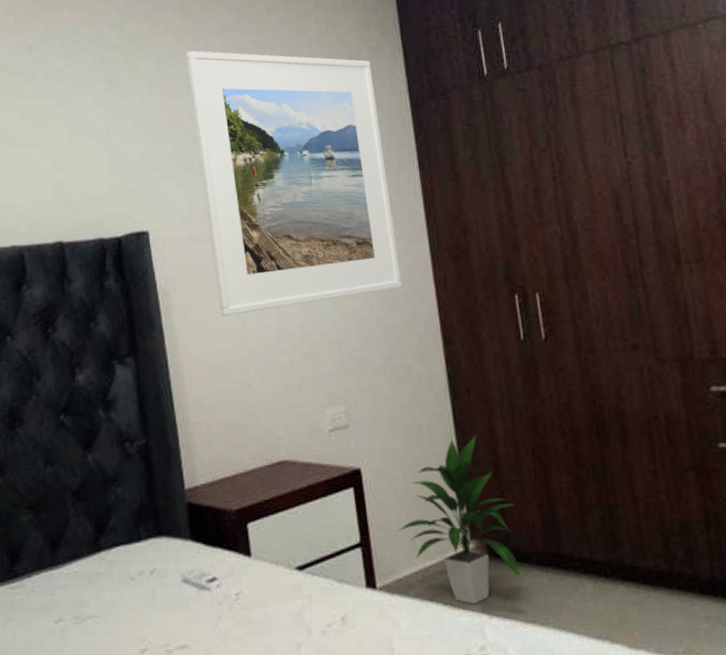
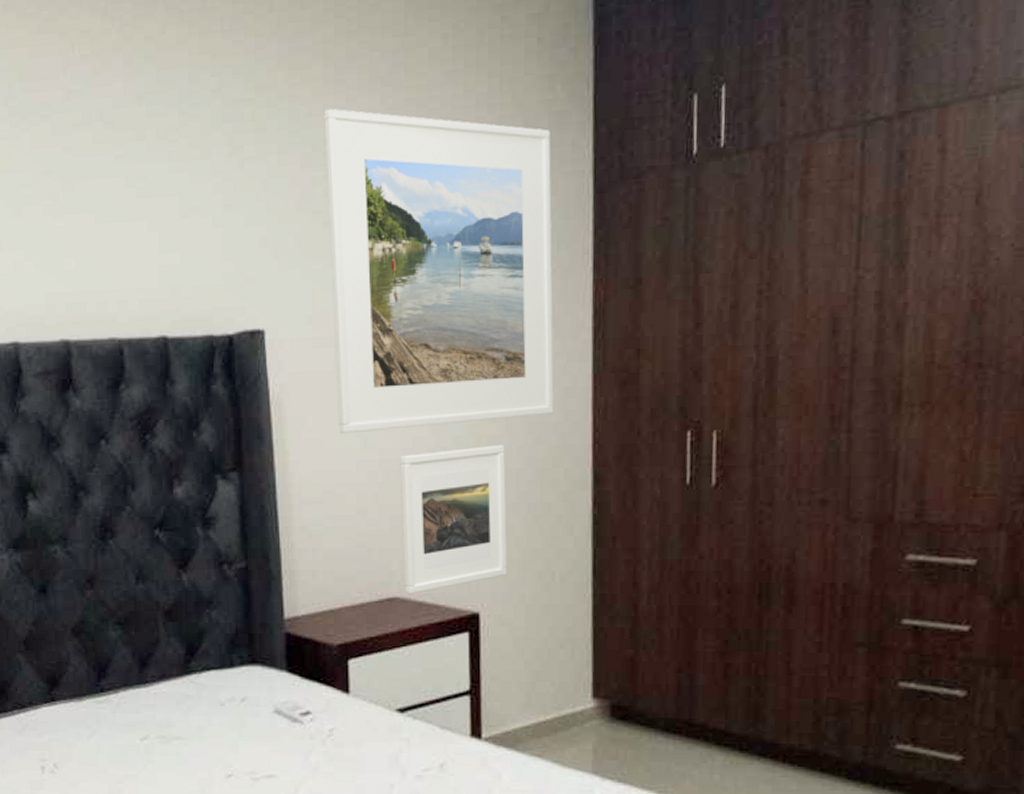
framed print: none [276,316,381,456] -> present [400,444,508,593]
indoor plant: present [398,434,520,605] -> none [514,586,648,765]

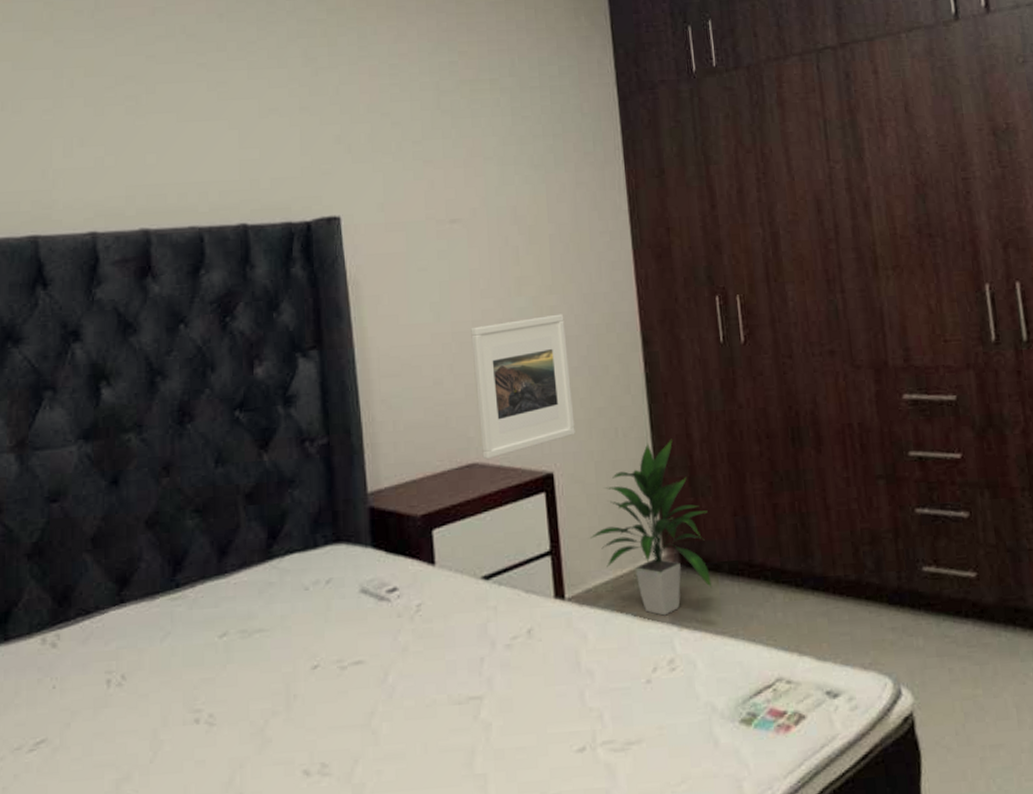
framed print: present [324,109,554,434] -> none [388,29,603,309]
indoor plant: none [514,586,648,765] -> present [590,438,711,616]

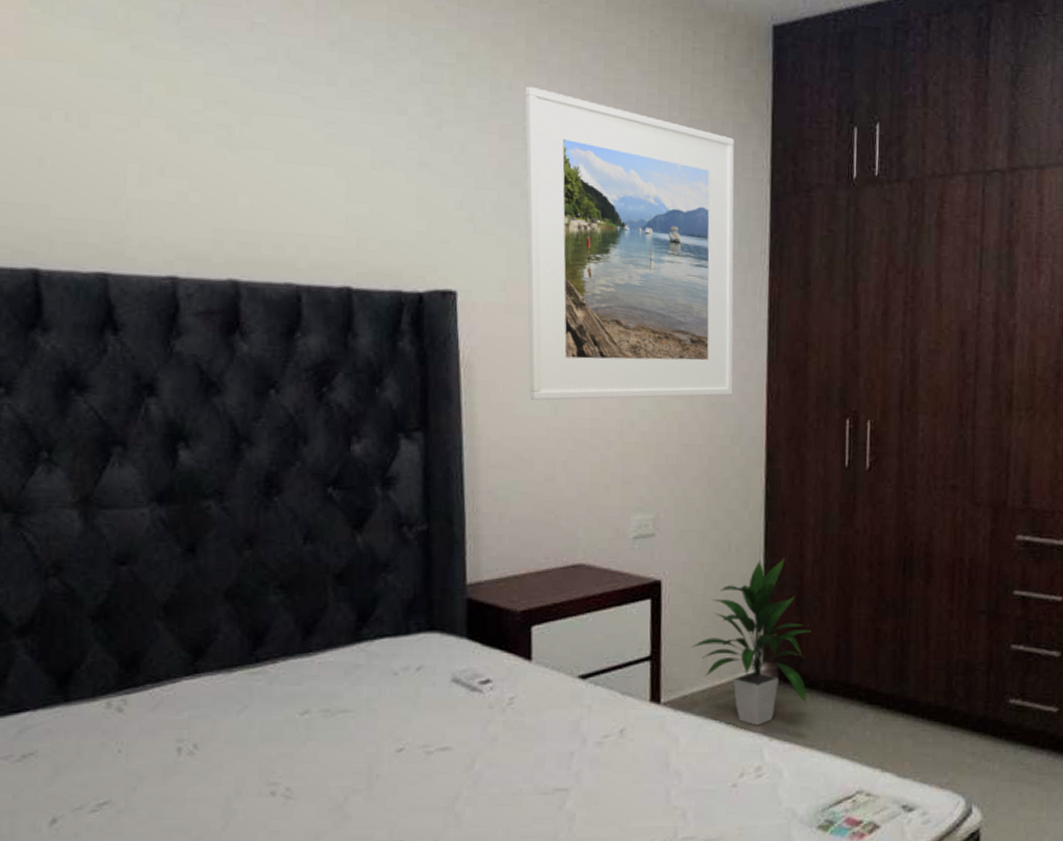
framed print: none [388,29,603,309] -> present [525,87,735,401]
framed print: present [471,314,575,459] -> none [588,420,689,561]

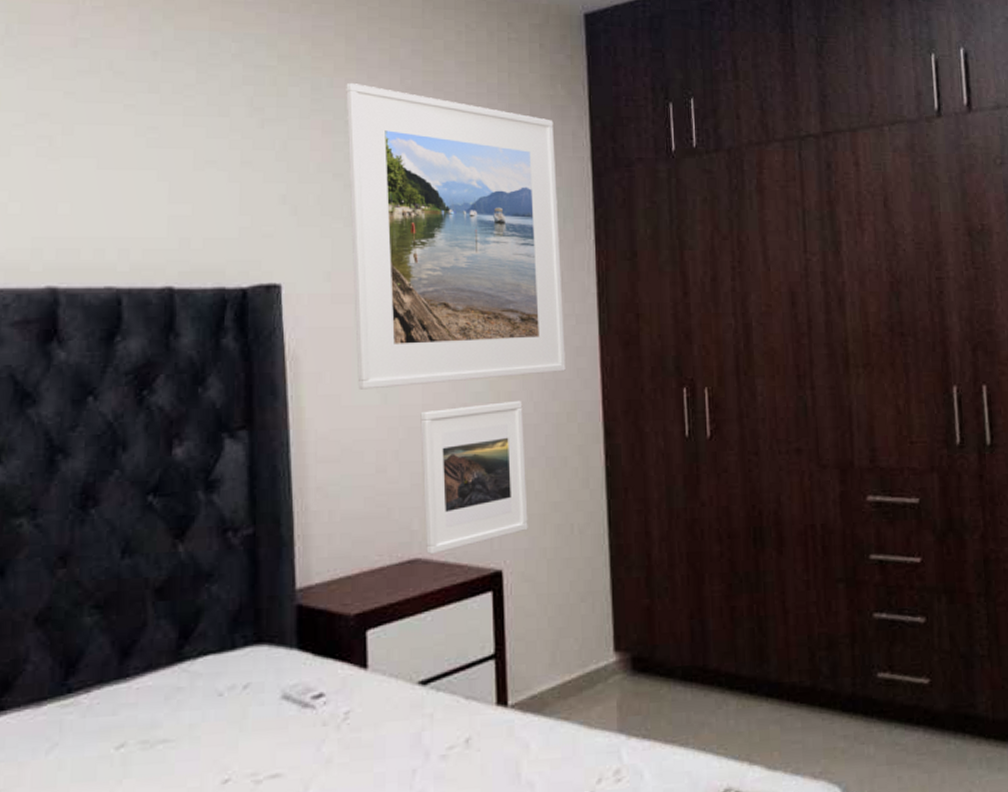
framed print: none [588,420,689,561] -> present [420,400,528,554]
indoor plant: present [692,557,811,726] -> none [538,536,663,724]

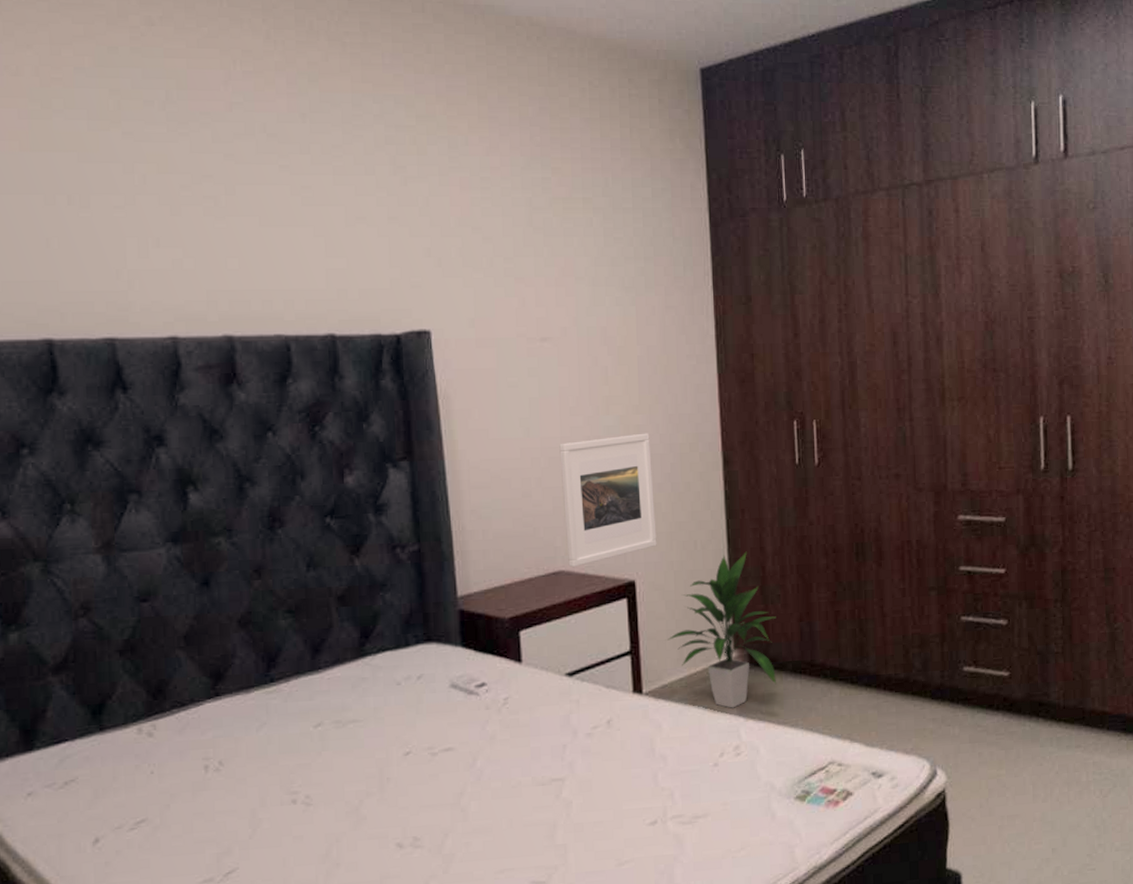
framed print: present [346,83,566,390] -> none [480,141,688,424]
indoor plant: none [538,536,663,724] -> present [667,551,776,708]

